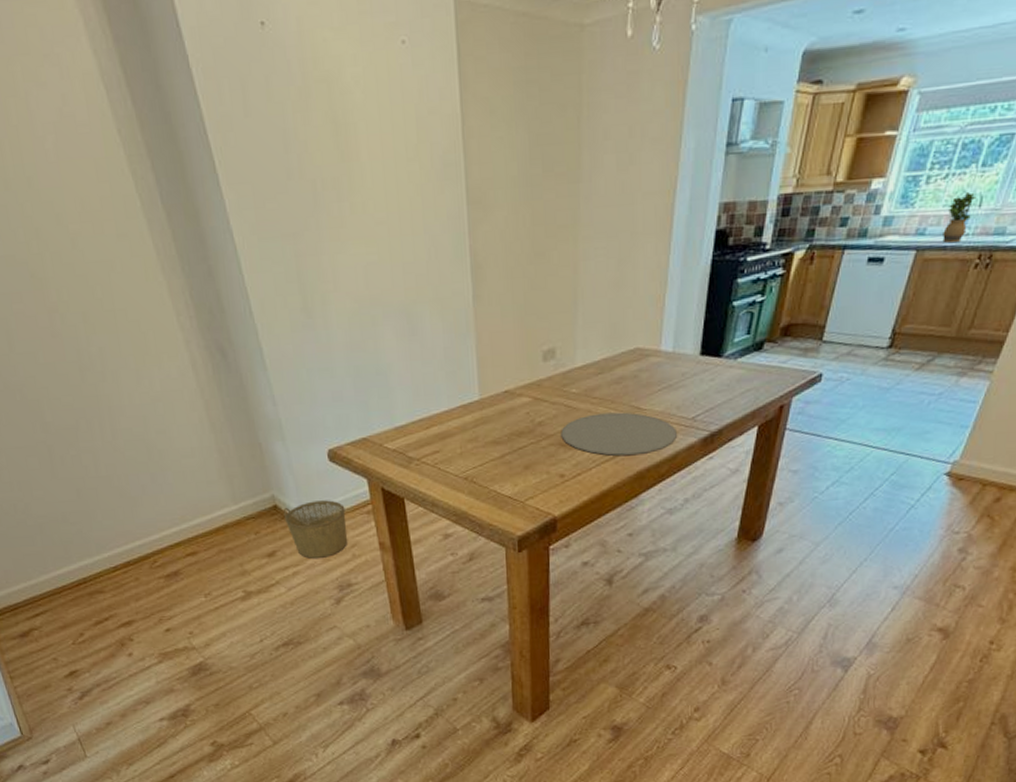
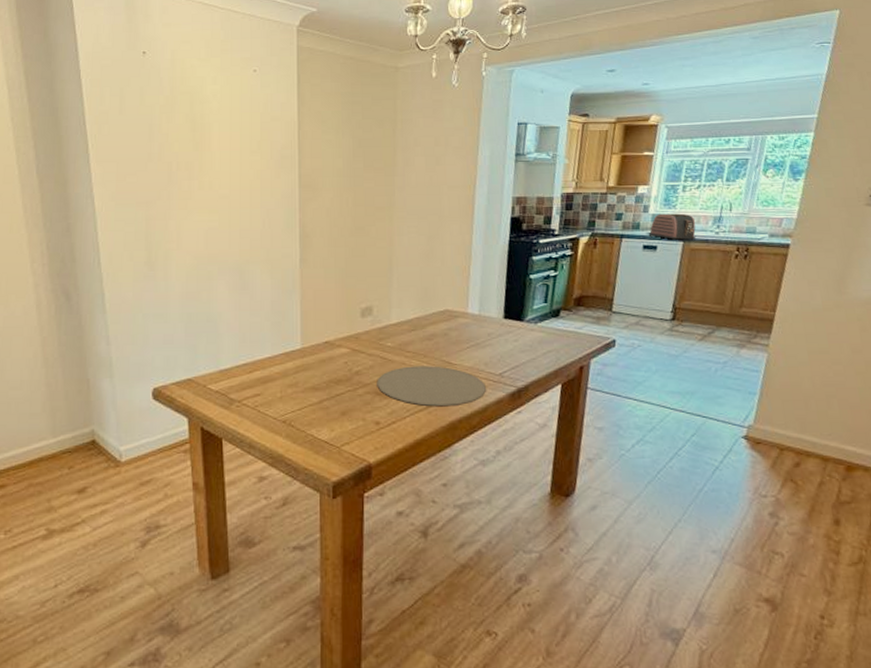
basket: present [283,500,348,559] -> none [100,437,163,498]
toaster: none [876,213,934,250] -> present [648,213,696,241]
potted plant: present [942,191,977,242] -> none [703,199,727,237]

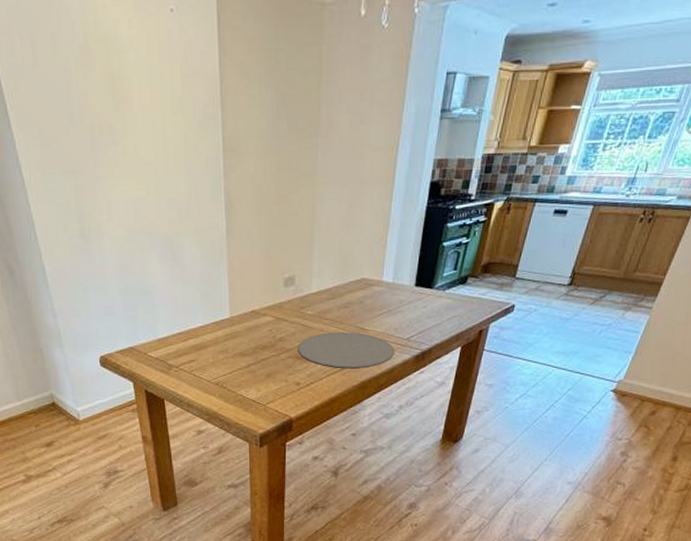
toaster: present [648,213,696,241] -> none [561,175,609,205]

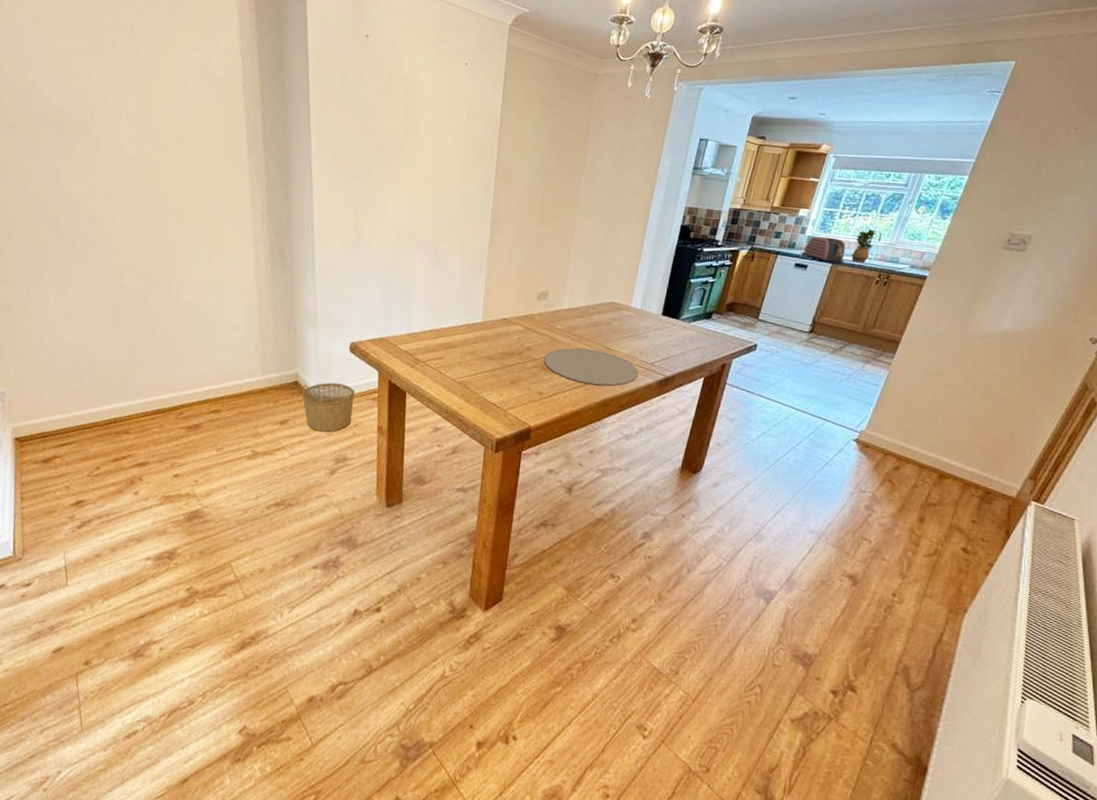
basket: none [60,399,116,449] -> present [301,382,355,433]
toaster: none [561,175,609,205] -> present [802,236,845,264]
potted plant: none [615,158,643,200] -> present [852,228,877,263]

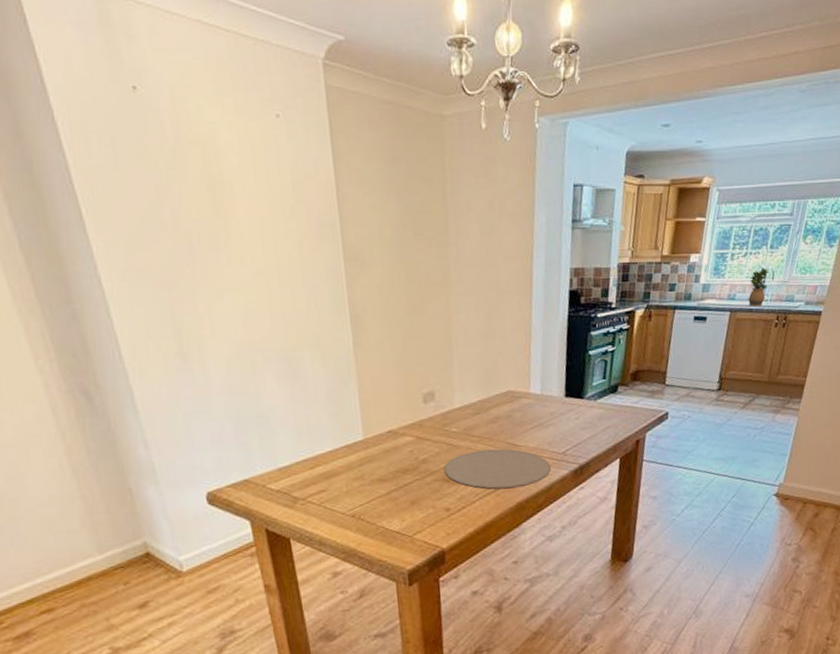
basket: present [301,382,355,433] -> none [156,544,230,608]
toaster: present [802,236,845,264] -> none [699,282,742,311]

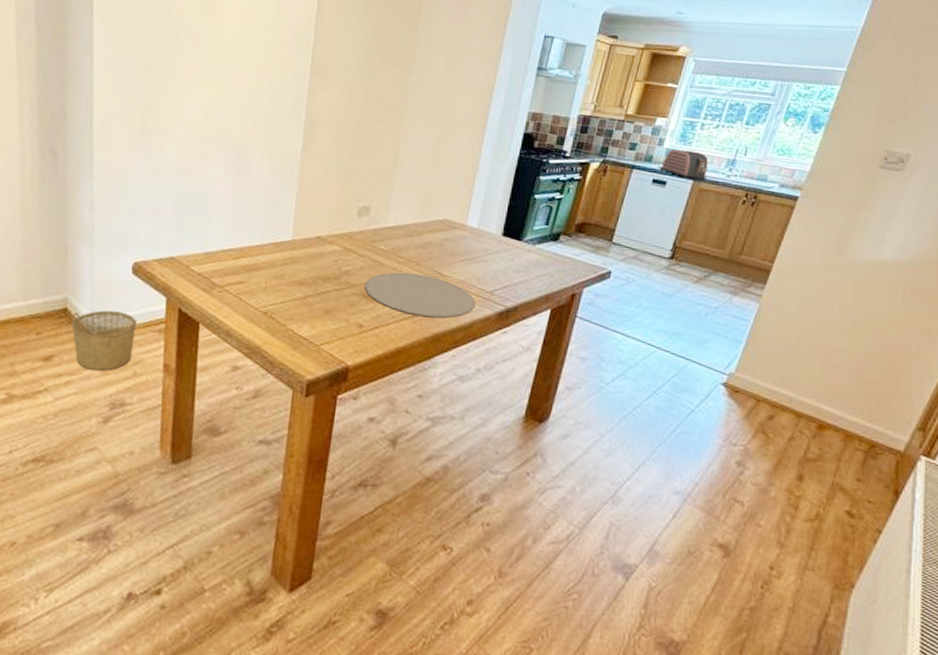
basket: none [156,544,230,608] -> present [71,310,137,372]
toaster: none [699,282,742,311] -> present [660,148,708,181]
potted plant: present [748,267,770,306] -> none [715,141,742,180]

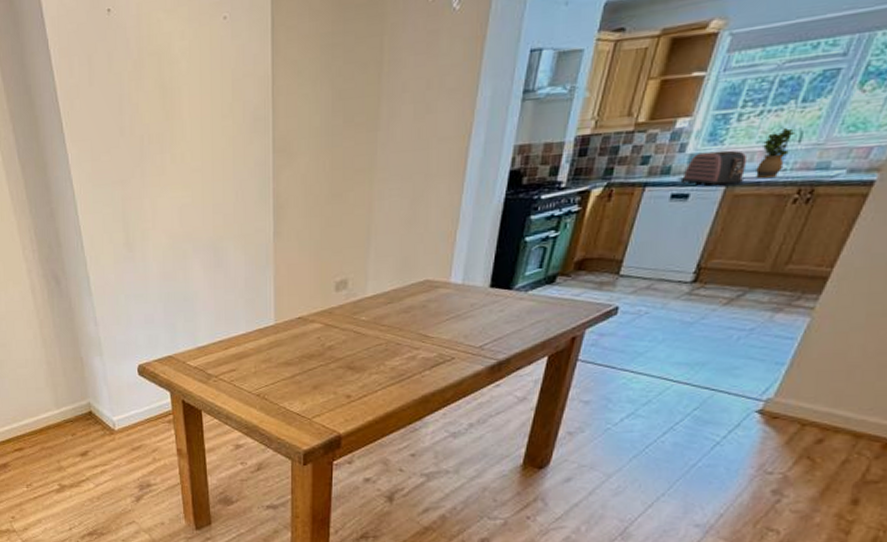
basket: present [71,310,137,372] -> none [96,409,150,461]
placemat: present [364,272,475,318] -> none [349,339,463,381]
potted plant: none [715,141,742,180] -> present [756,127,796,178]

